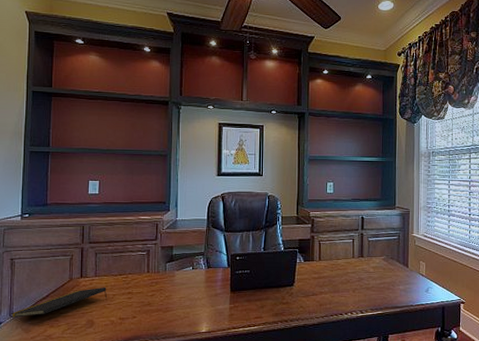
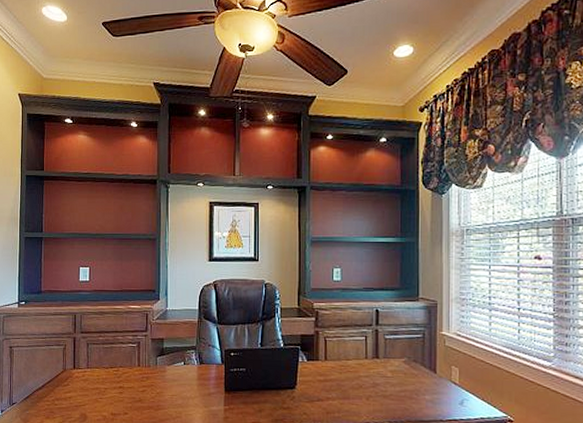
notepad: present [10,287,107,318] -> none [10,379,99,407]

